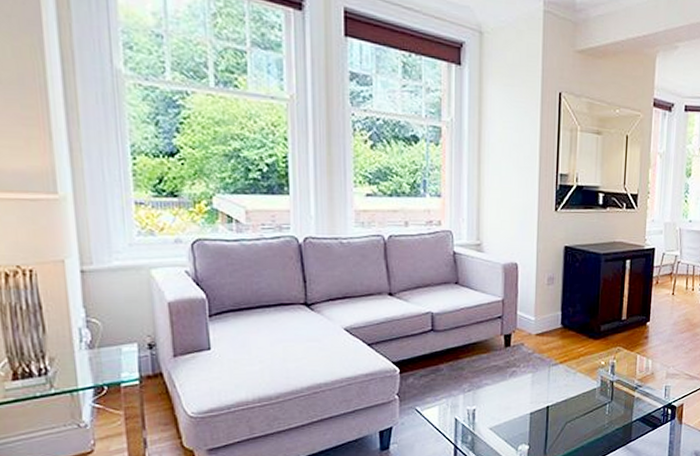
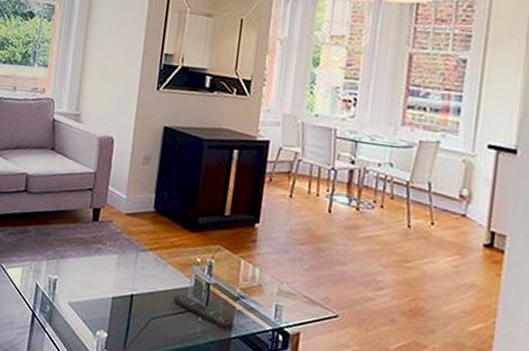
remote control: none [583,395,633,416] -> present [173,293,233,329]

